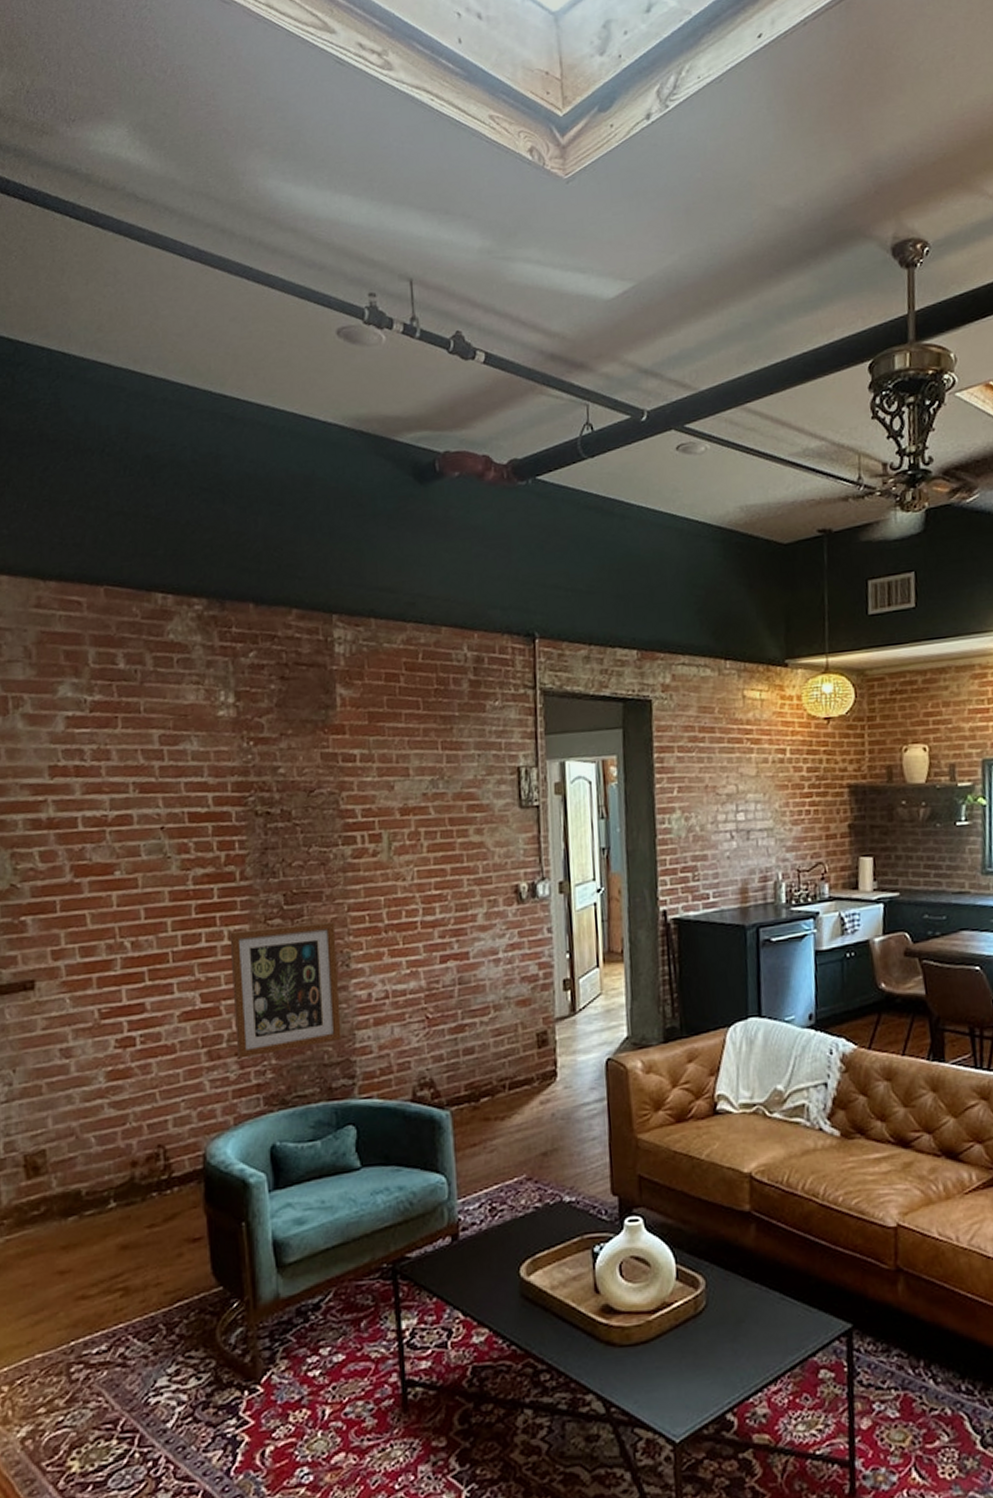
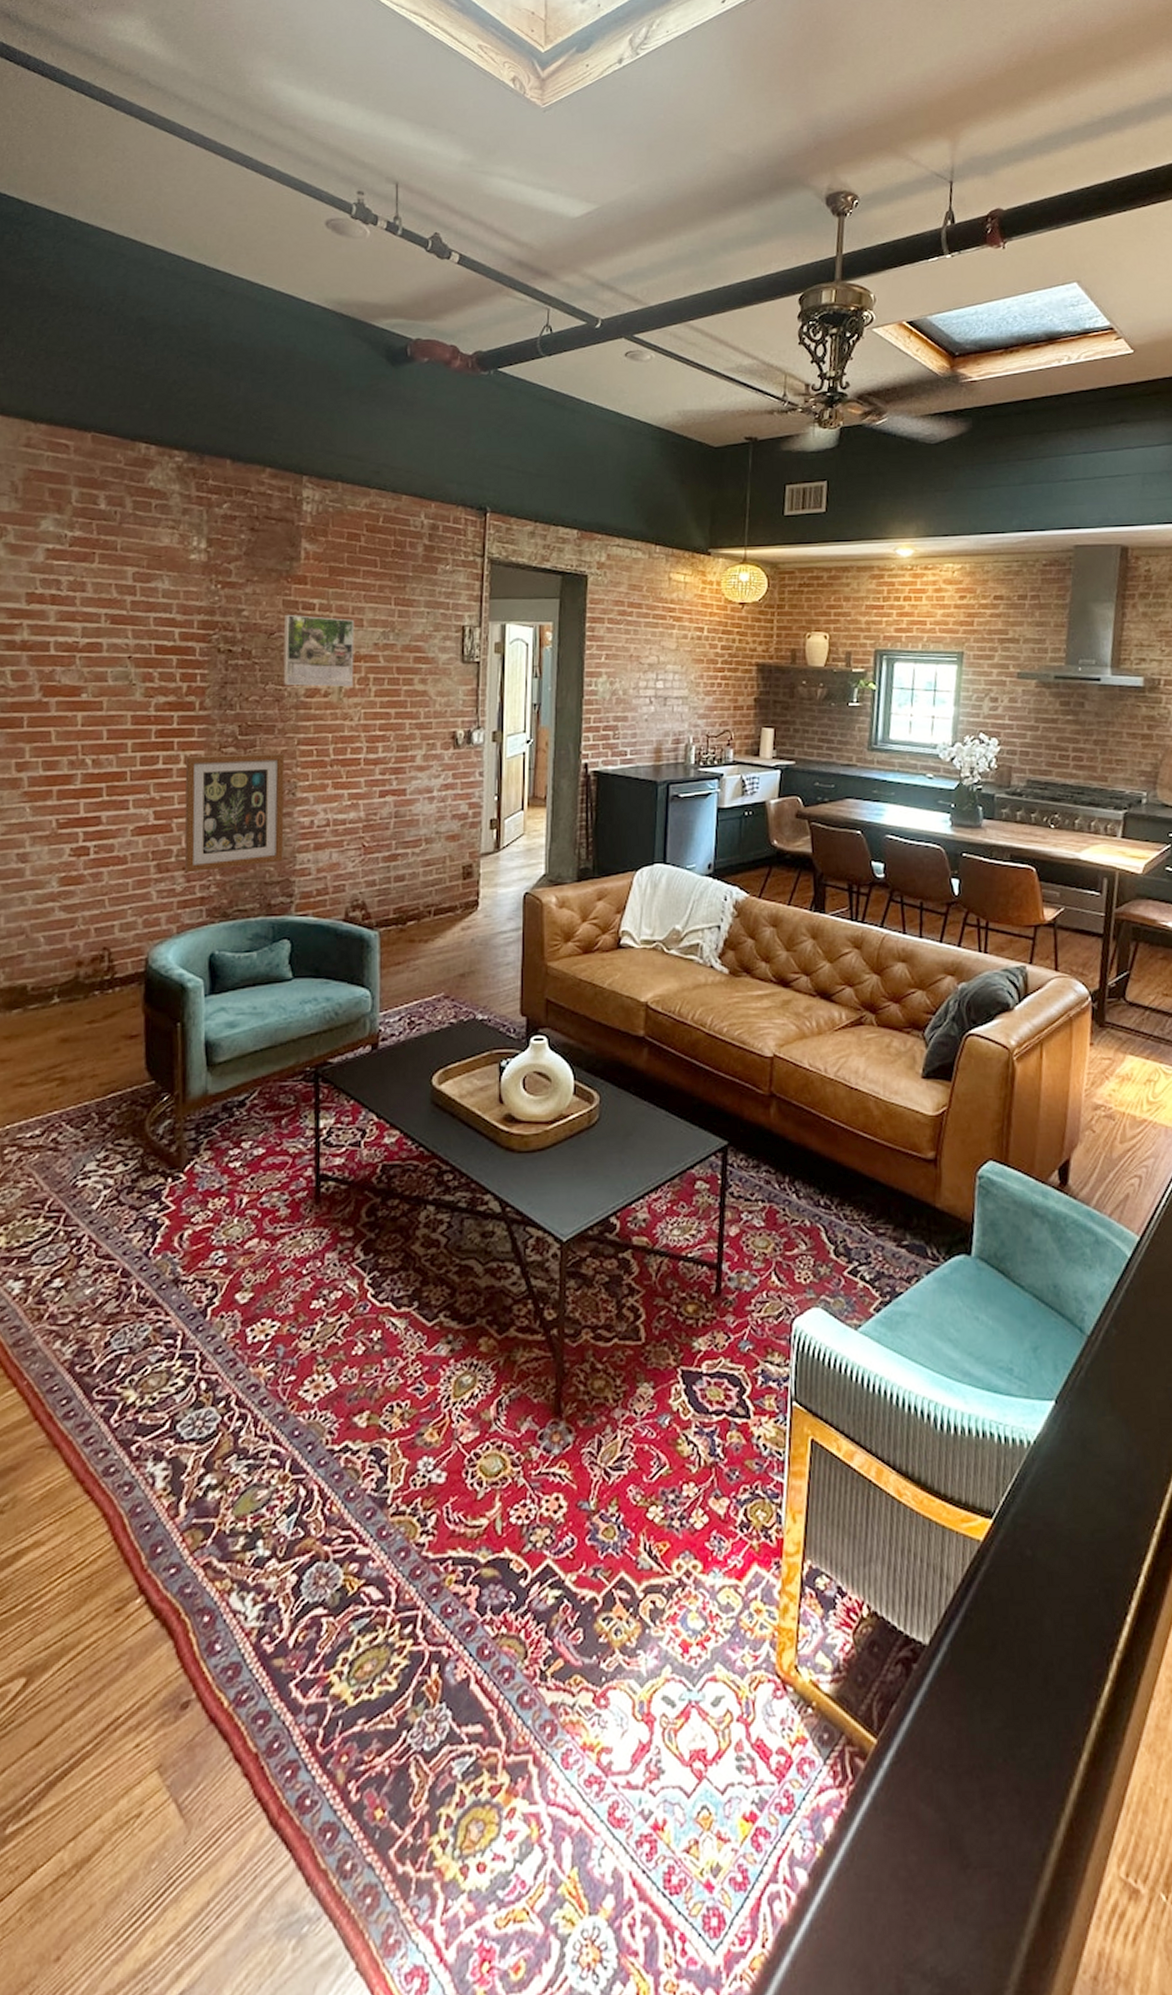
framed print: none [324,768,404,847] -> present [283,614,355,687]

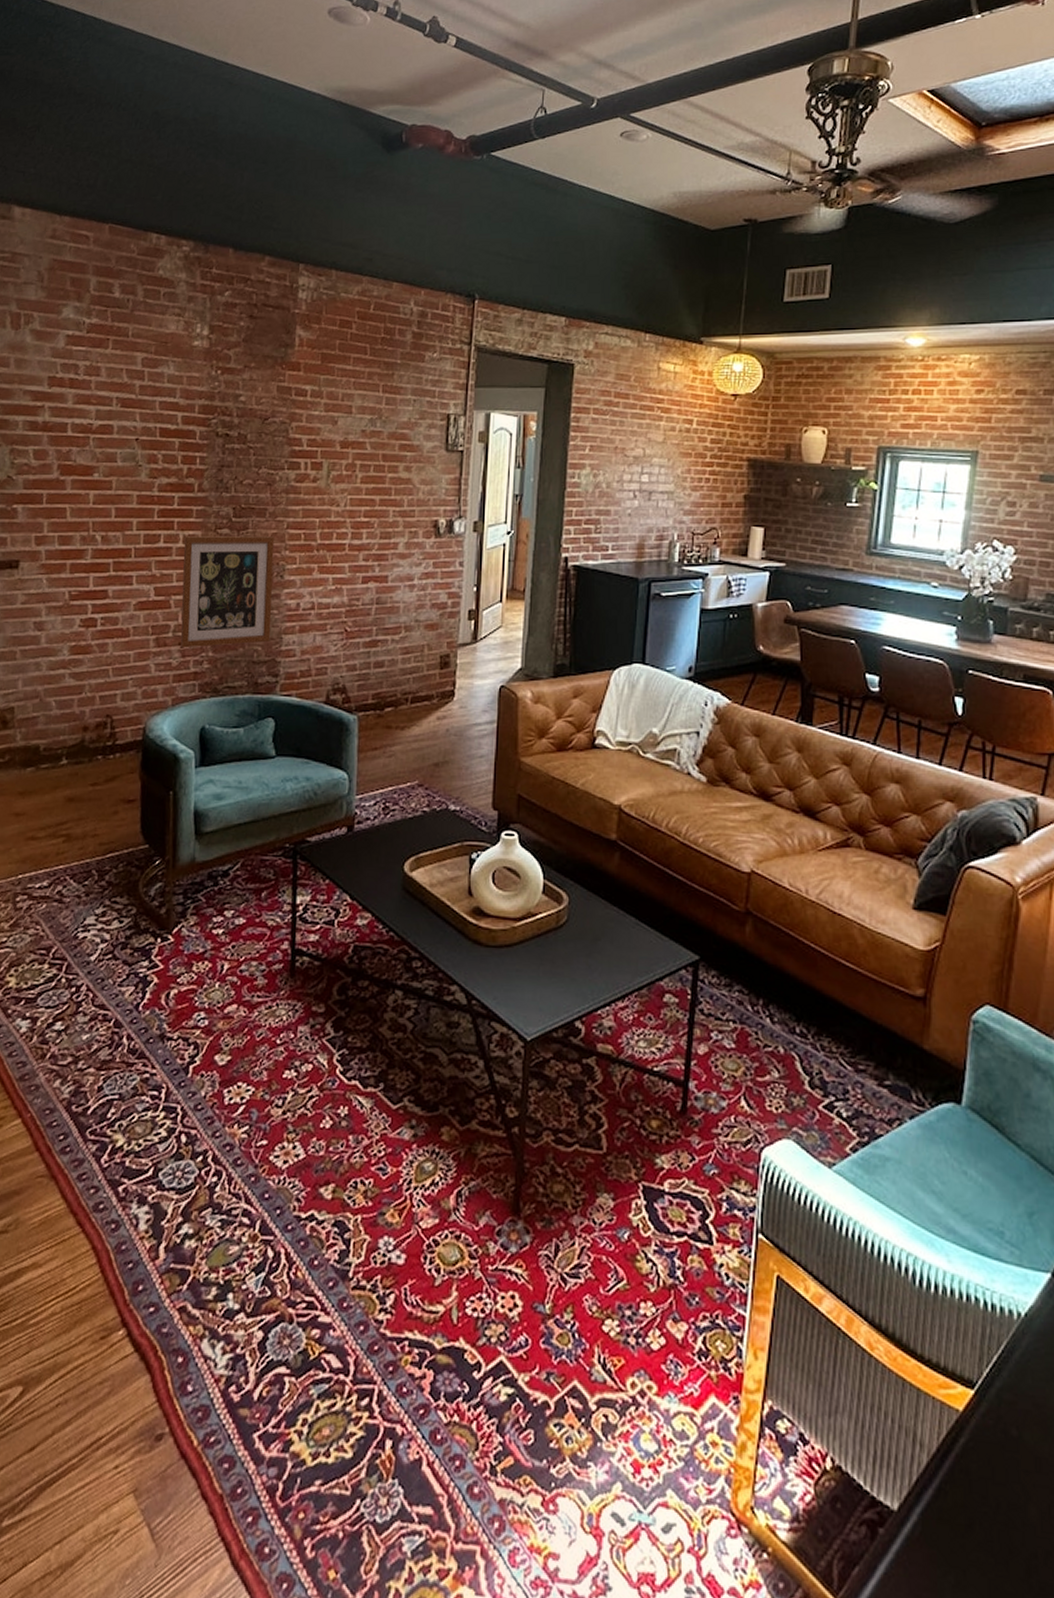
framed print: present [283,614,355,687] -> none [275,400,344,473]

